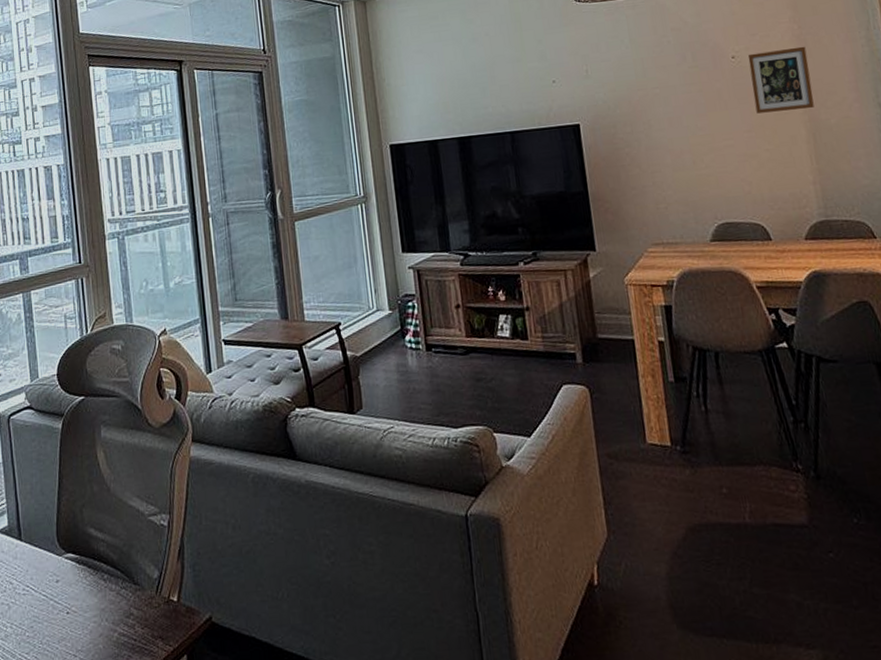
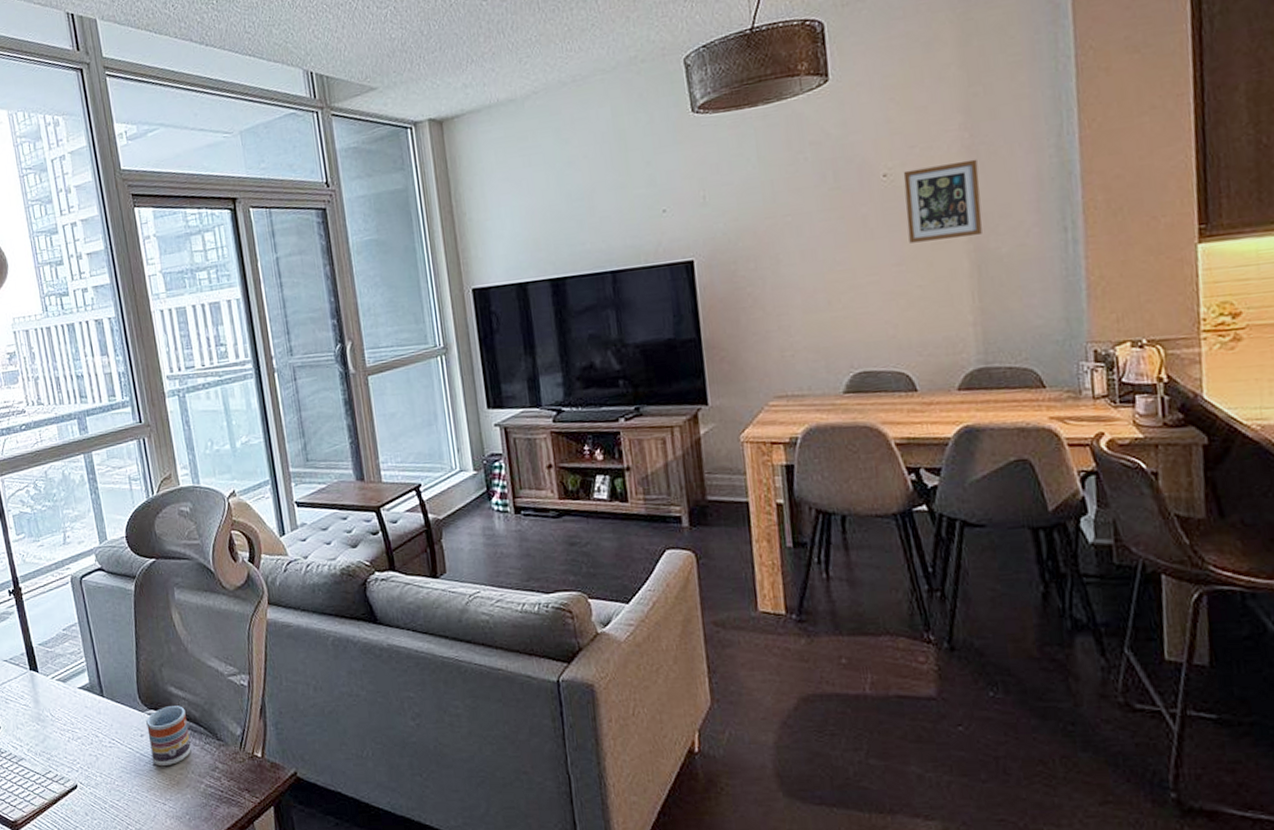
cup: none [63,548,107,615] -> present [146,706,191,767]

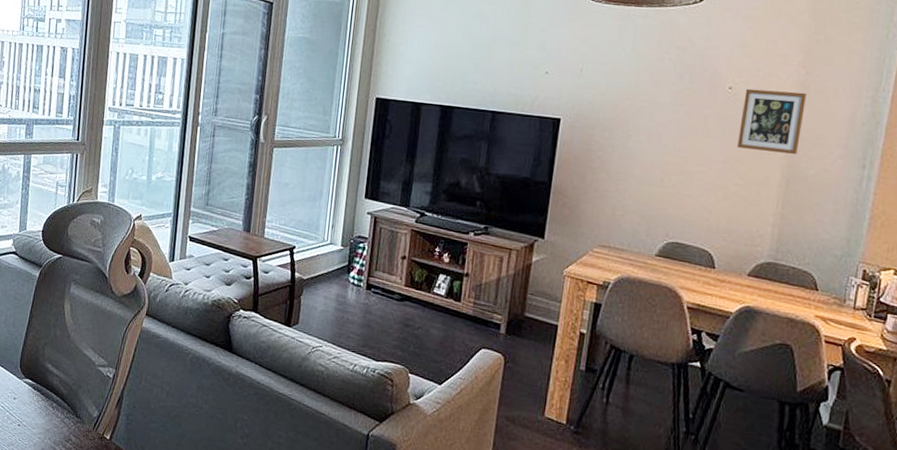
cup: present [146,706,191,767] -> none [18,379,56,429]

